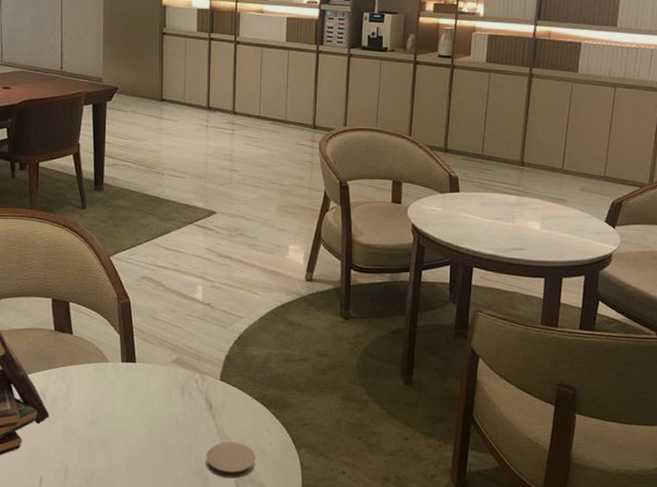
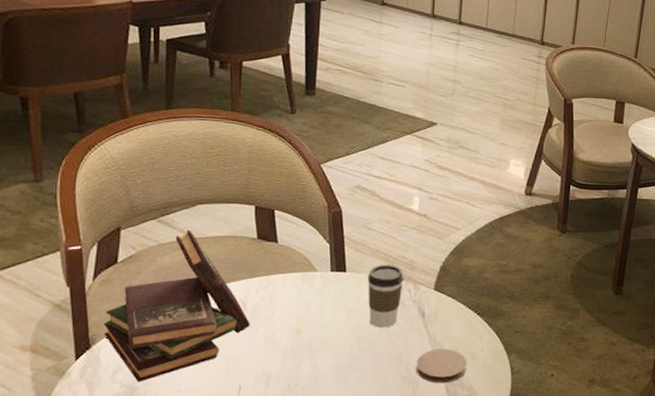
coffee cup: none [156,355,191,420] -> present [367,264,404,328]

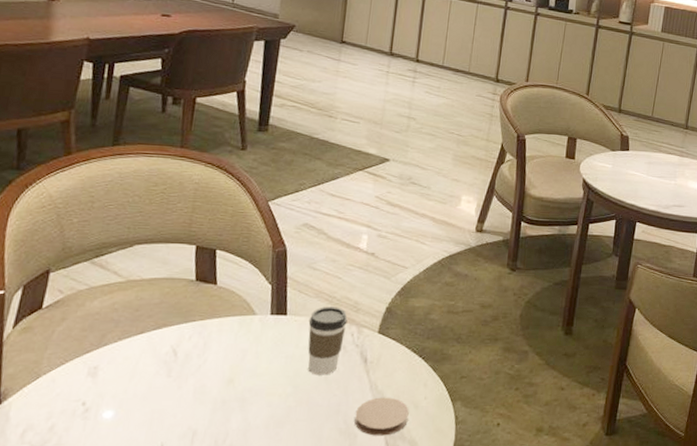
book: present [103,230,250,382] -> none [18,271,180,442]

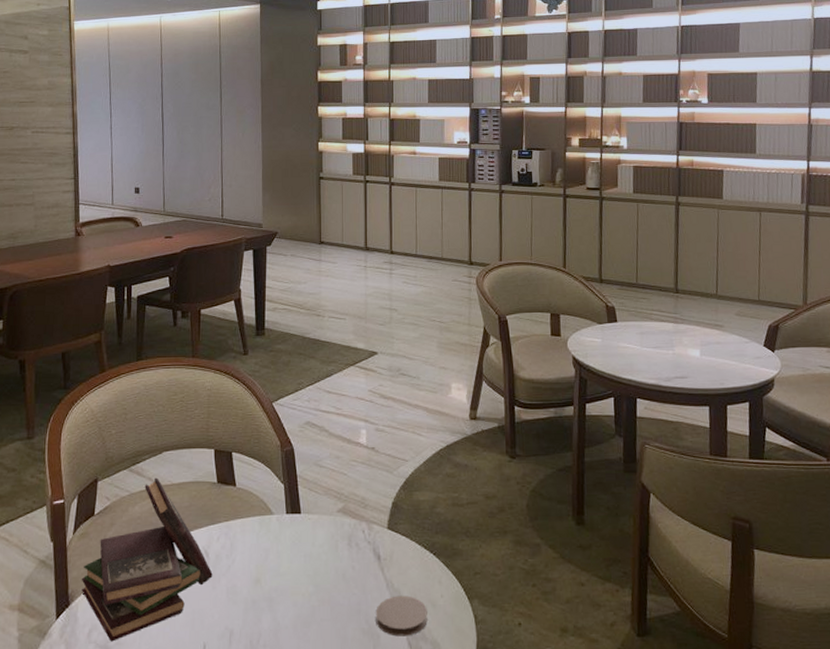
book: none [18,271,180,442] -> present [81,477,213,642]
coffee cup: present [308,306,348,375] -> none [321,503,357,574]

